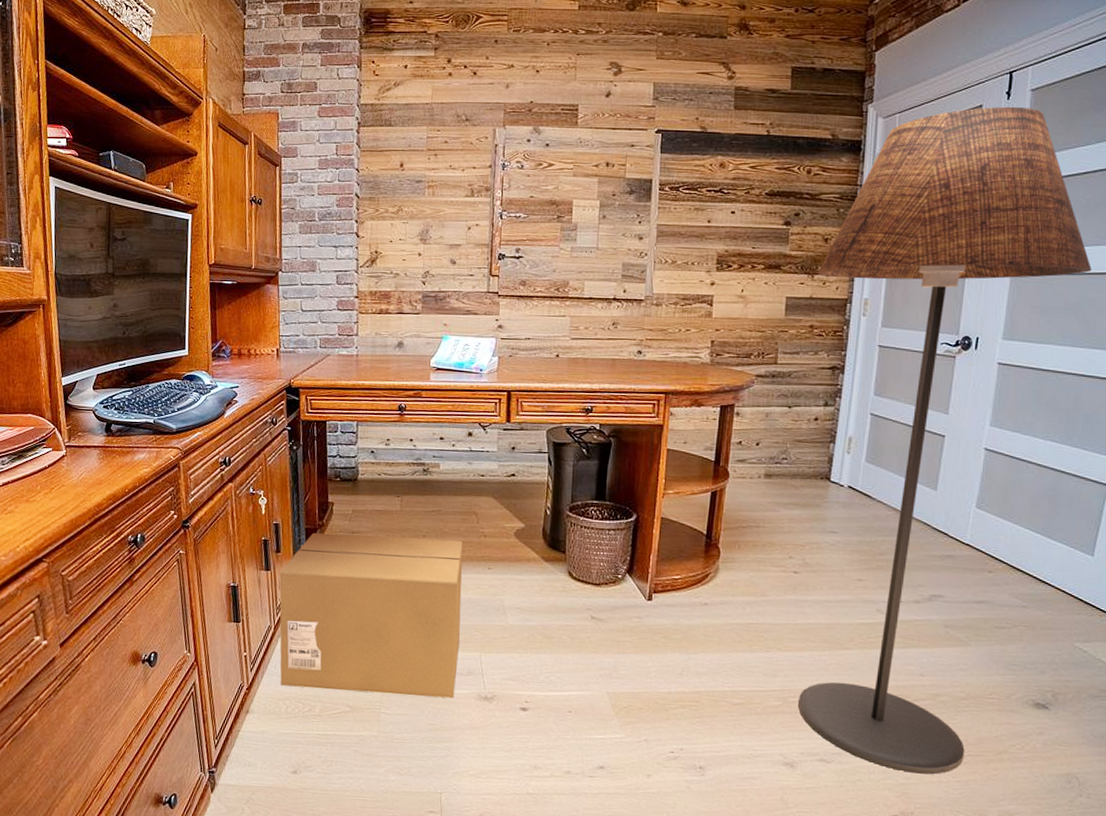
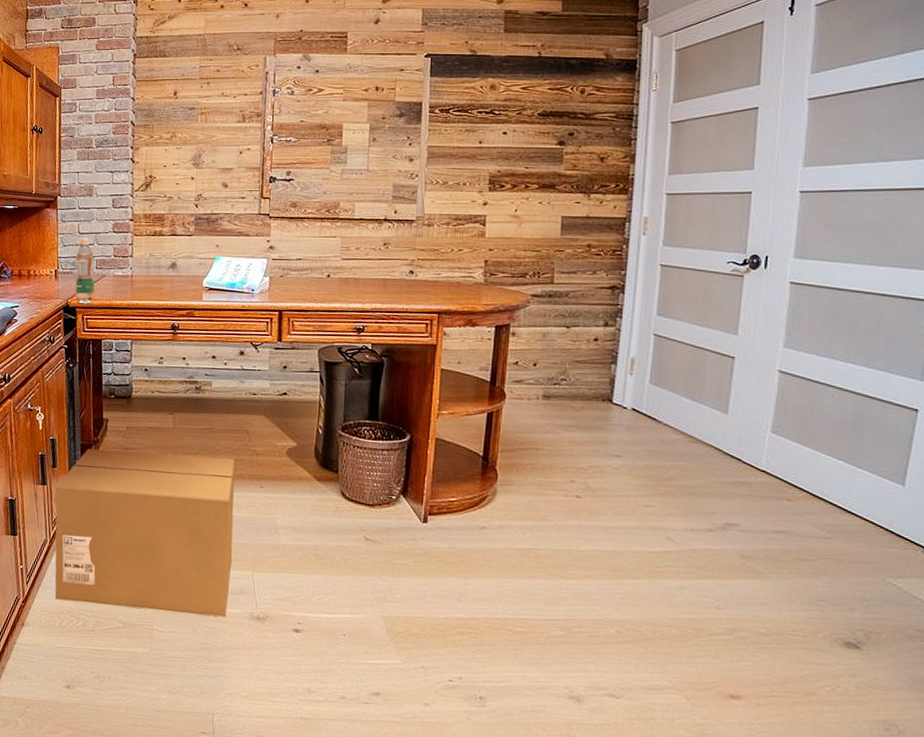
bottle: none [297,315,319,385] -> present [75,237,95,304]
floor lamp: present [798,106,1092,774] -> none [584,22,889,715]

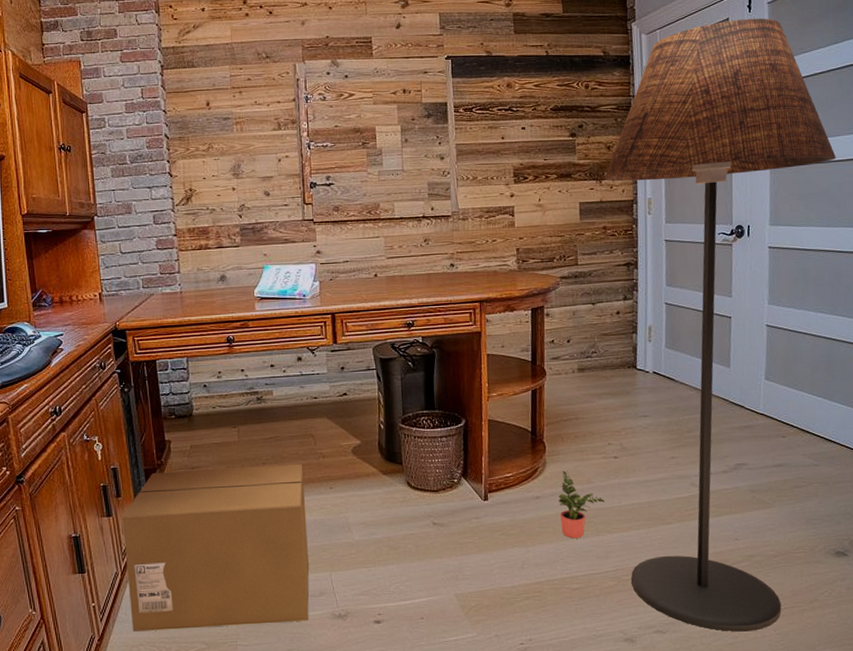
bottle: present [75,237,95,304] -> none [119,256,144,326]
potted plant: none [507,503,560,578] -> present [558,470,605,539]
floor lamp: none [584,22,889,715] -> present [605,18,836,632]

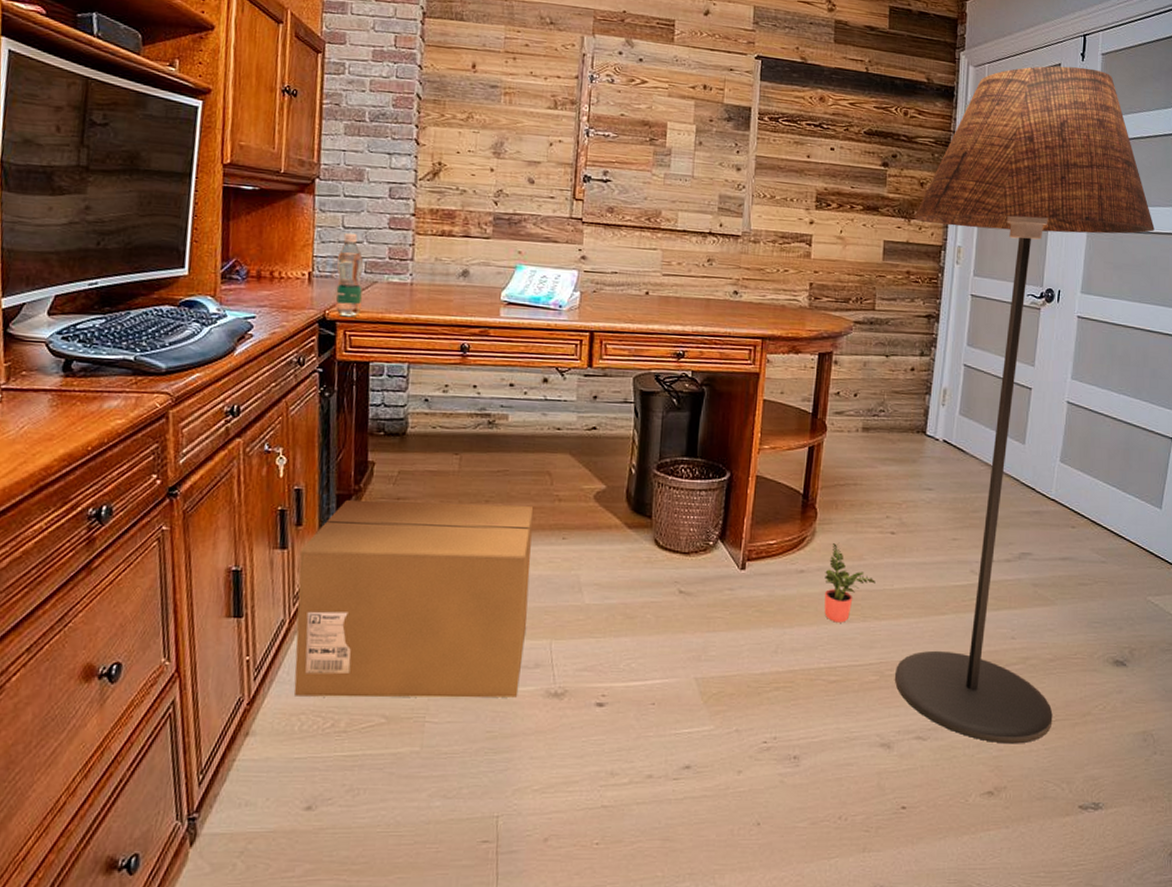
bottle: none [119,256,144,326] -> present [335,232,364,317]

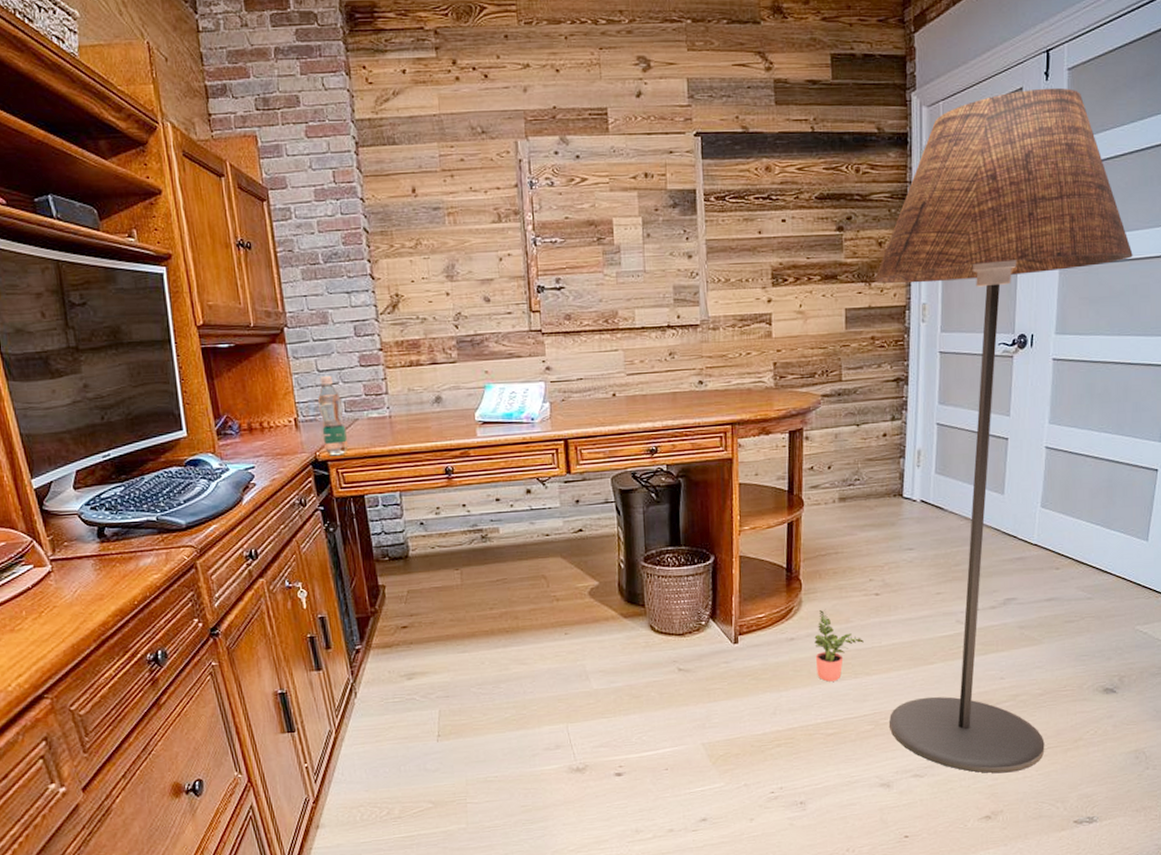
box: present [293,499,534,698] -> none [334,609,544,792]

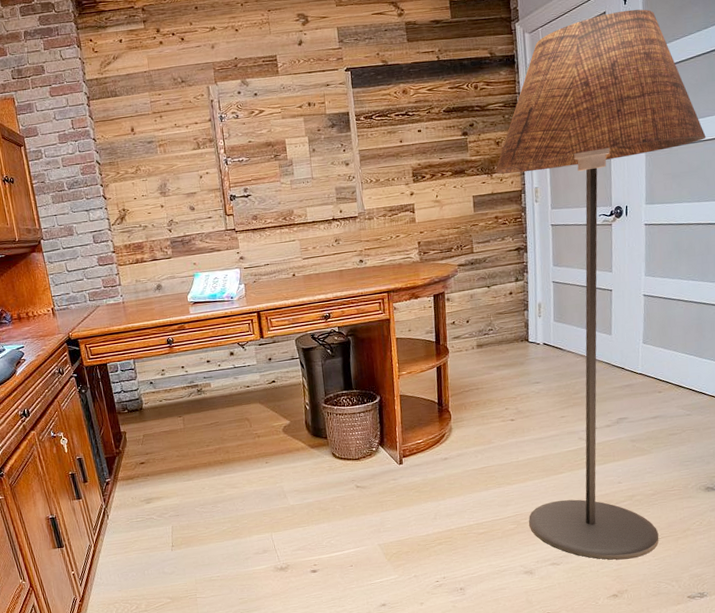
bottle: present [317,375,349,456] -> none [68,274,94,335]
potted plant: present [814,609,864,682] -> none [464,433,504,492]

